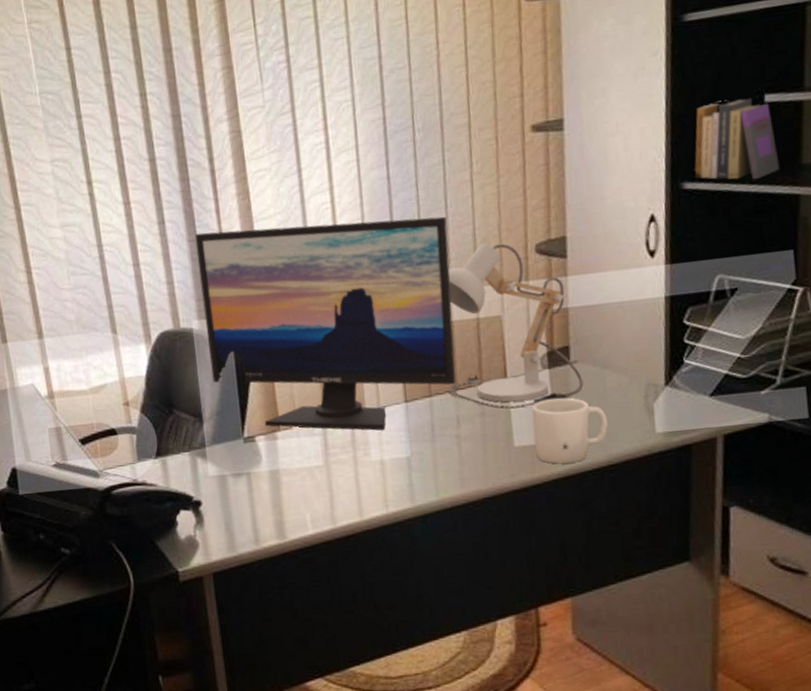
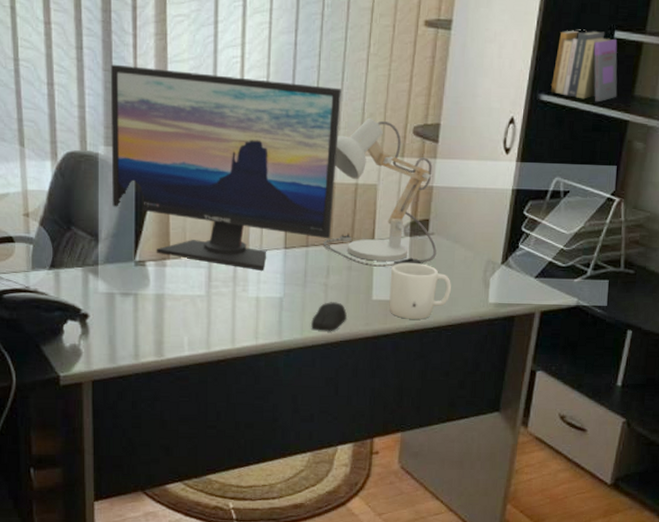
computer mouse: none [446,454,487,490] -> present [311,302,347,332]

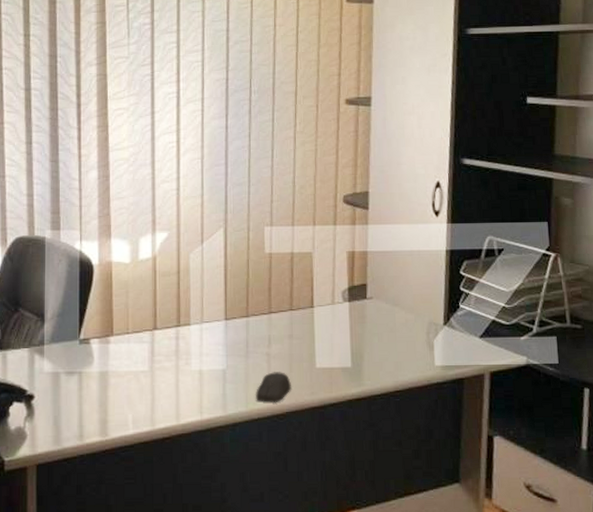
computer monitor: present [110,64,341,271] -> none [56,155,272,343]
desk lamp: present [323,117,437,267] -> none [263,190,377,334]
mug: present [389,263,451,319] -> none [332,328,395,386]
books: present [550,29,618,101] -> none [472,98,538,162]

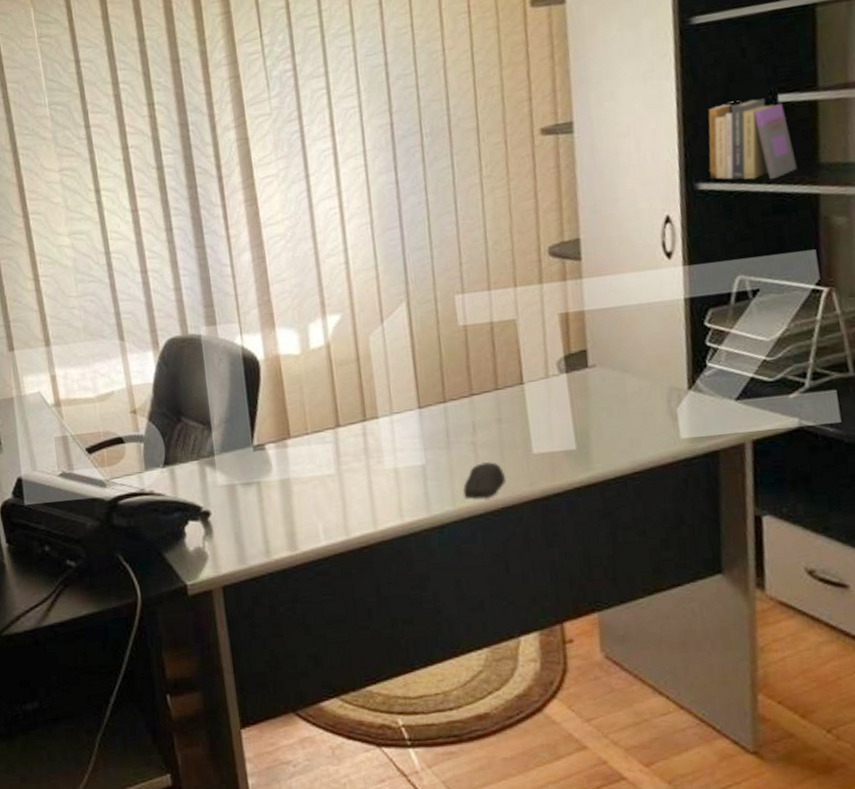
books: none [472,98,538,162] -> present [708,98,798,180]

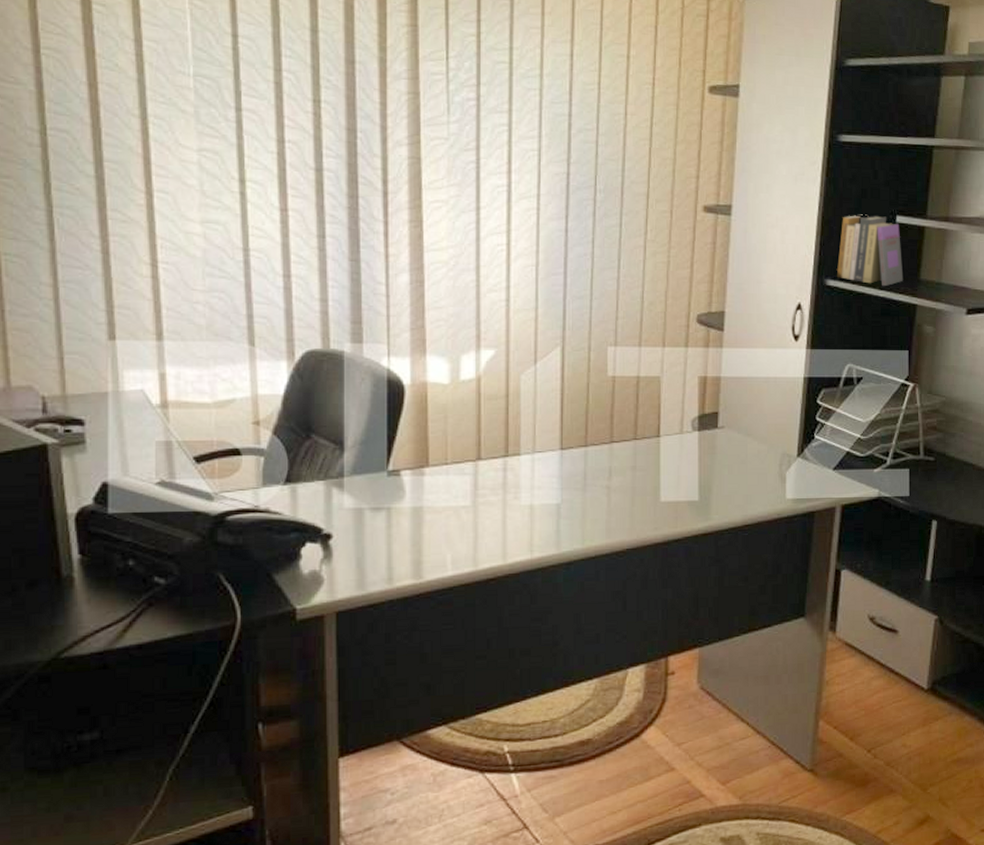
computer mouse: present [463,462,505,499] -> none [593,506,633,540]

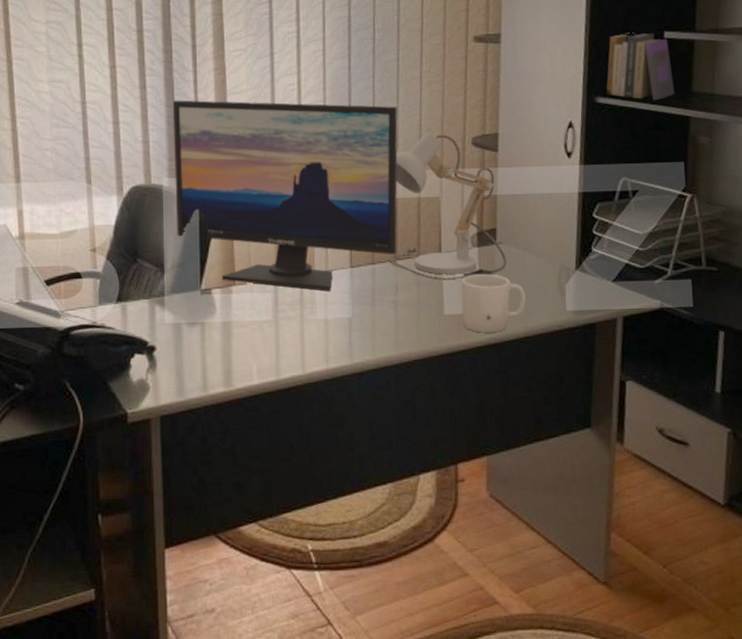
computer monitor: none [357,253,618,475] -> present [172,100,398,291]
desk lamp: none [604,306,728,465] -> present [389,132,507,281]
mug: none [679,460,745,521] -> present [461,274,526,333]

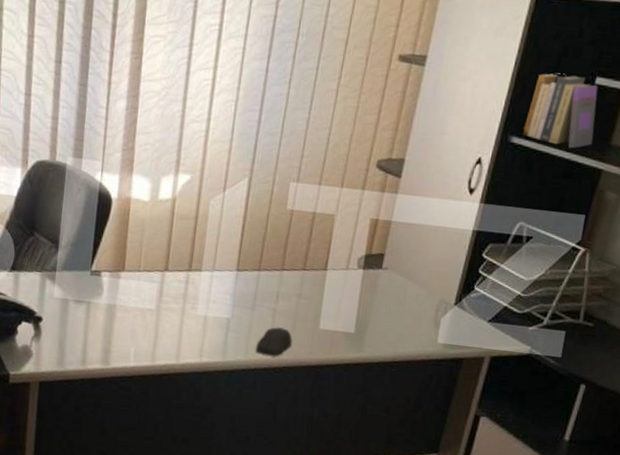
computer monitor: present [172,100,398,291] -> none [75,79,308,290]
computer mouse: none [383,319,419,351] -> present [256,327,292,357]
desk lamp: present [389,132,507,281] -> none [275,148,393,298]
mug: present [461,274,526,333] -> none [335,294,401,353]

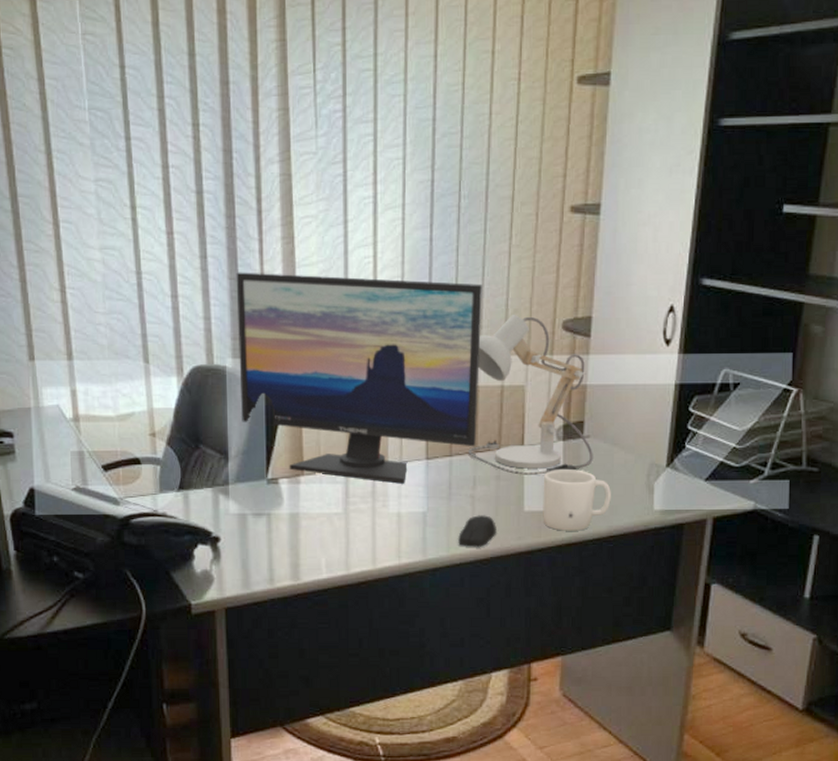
computer monitor: none [75,79,308,290] -> present [236,272,482,484]
desk lamp: none [275,148,393,298] -> present [468,314,593,475]
mug: none [335,294,401,353] -> present [543,469,611,531]
books: present [522,73,598,148] -> none [713,205,790,283]

